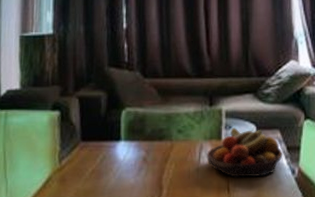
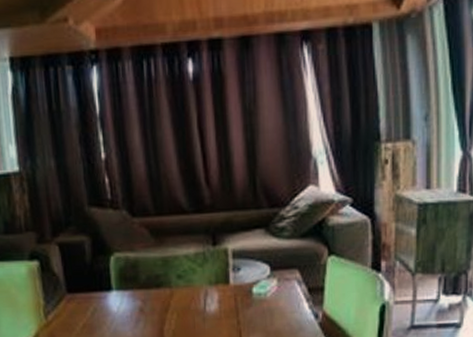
fruit bowl: present [206,128,284,177] -> none [213,269,305,325]

